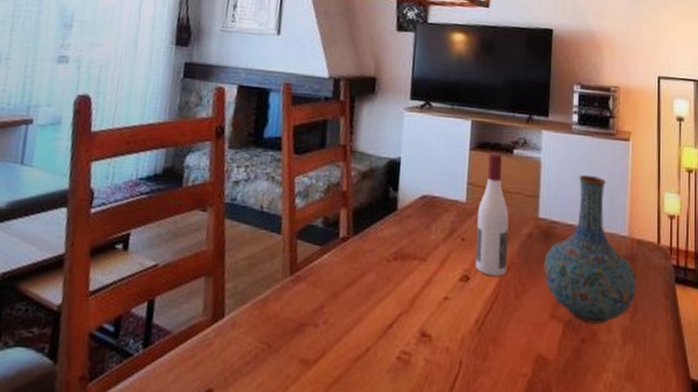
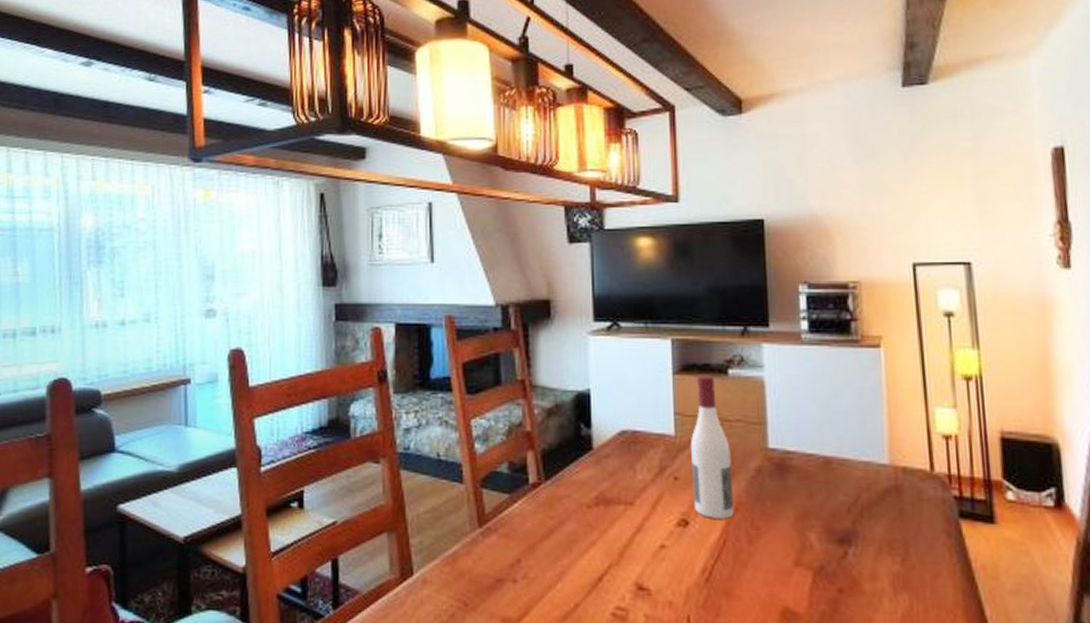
vase: present [543,174,637,324] -> none [780,393,907,571]

